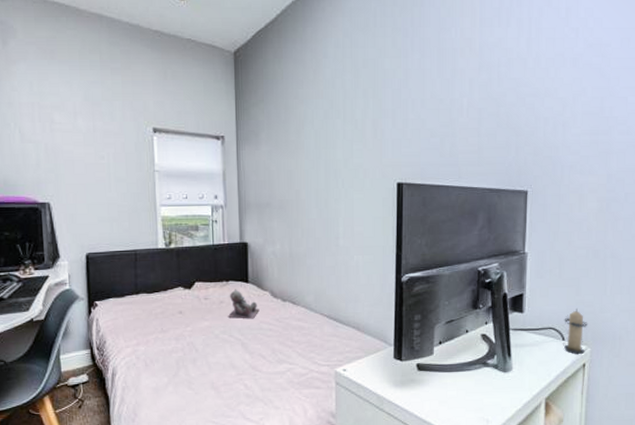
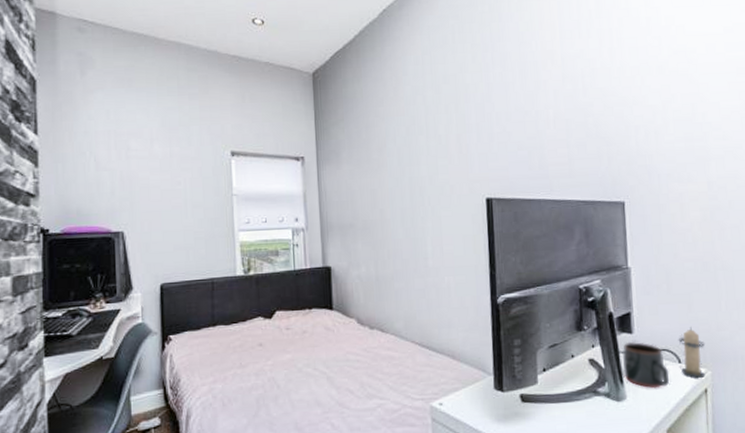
stuffed animal: present [227,289,260,319] -> none [311,317,346,350]
mug: none [512,320,553,362] -> present [623,341,669,389]

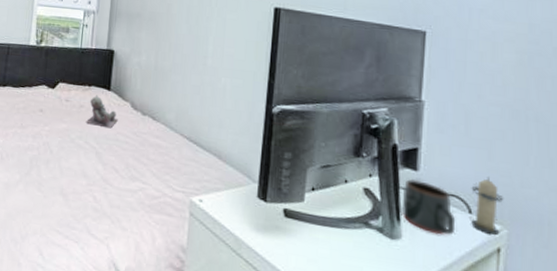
stuffed animal: none [311,317,346,350] -> present [85,95,118,129]

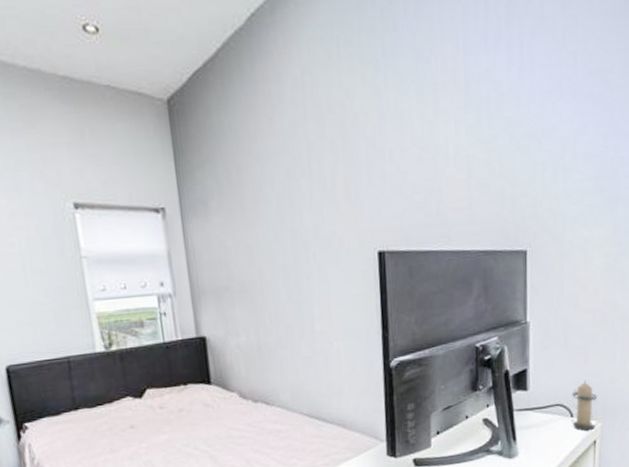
stuffed animal: present [85,95,118,129] -> none [189,393,227,428]
mug: present [402,178,456,235] -> none [517,399,561,444]

